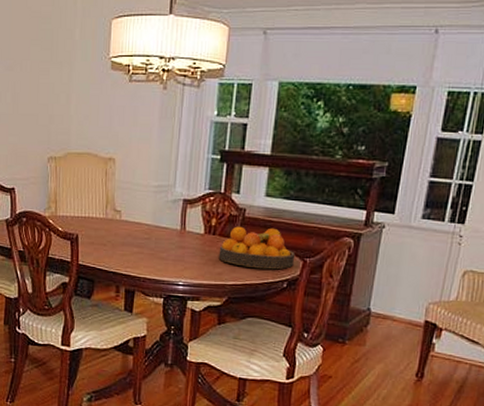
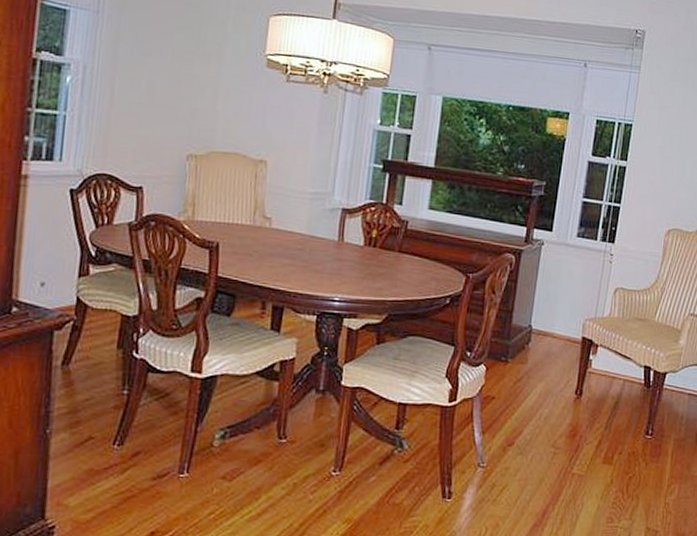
fruit bowl: present [218,226,296,270] -> none [379,239,459,285]

